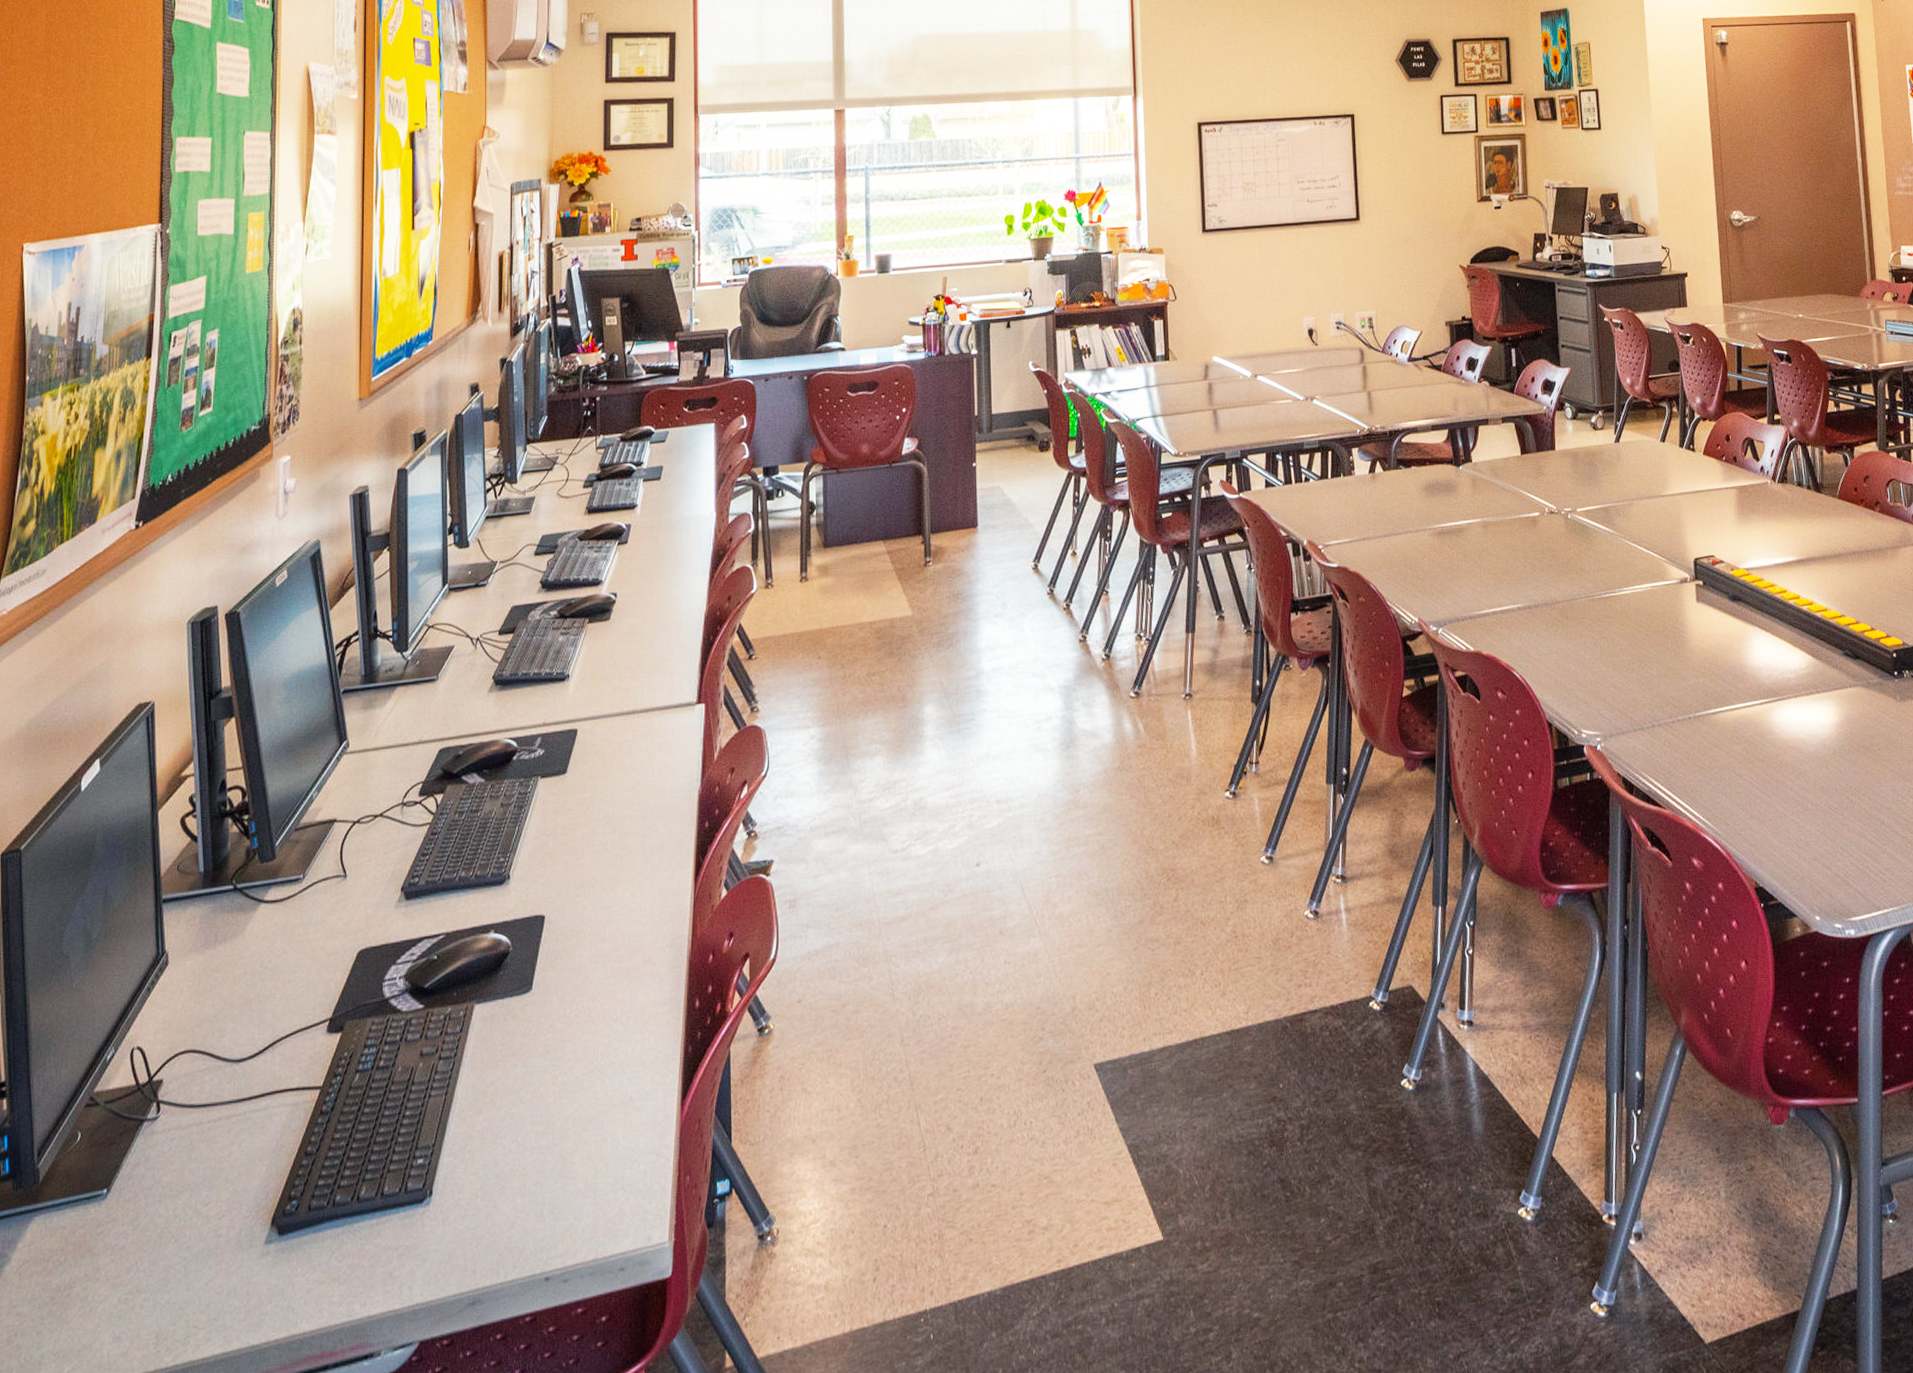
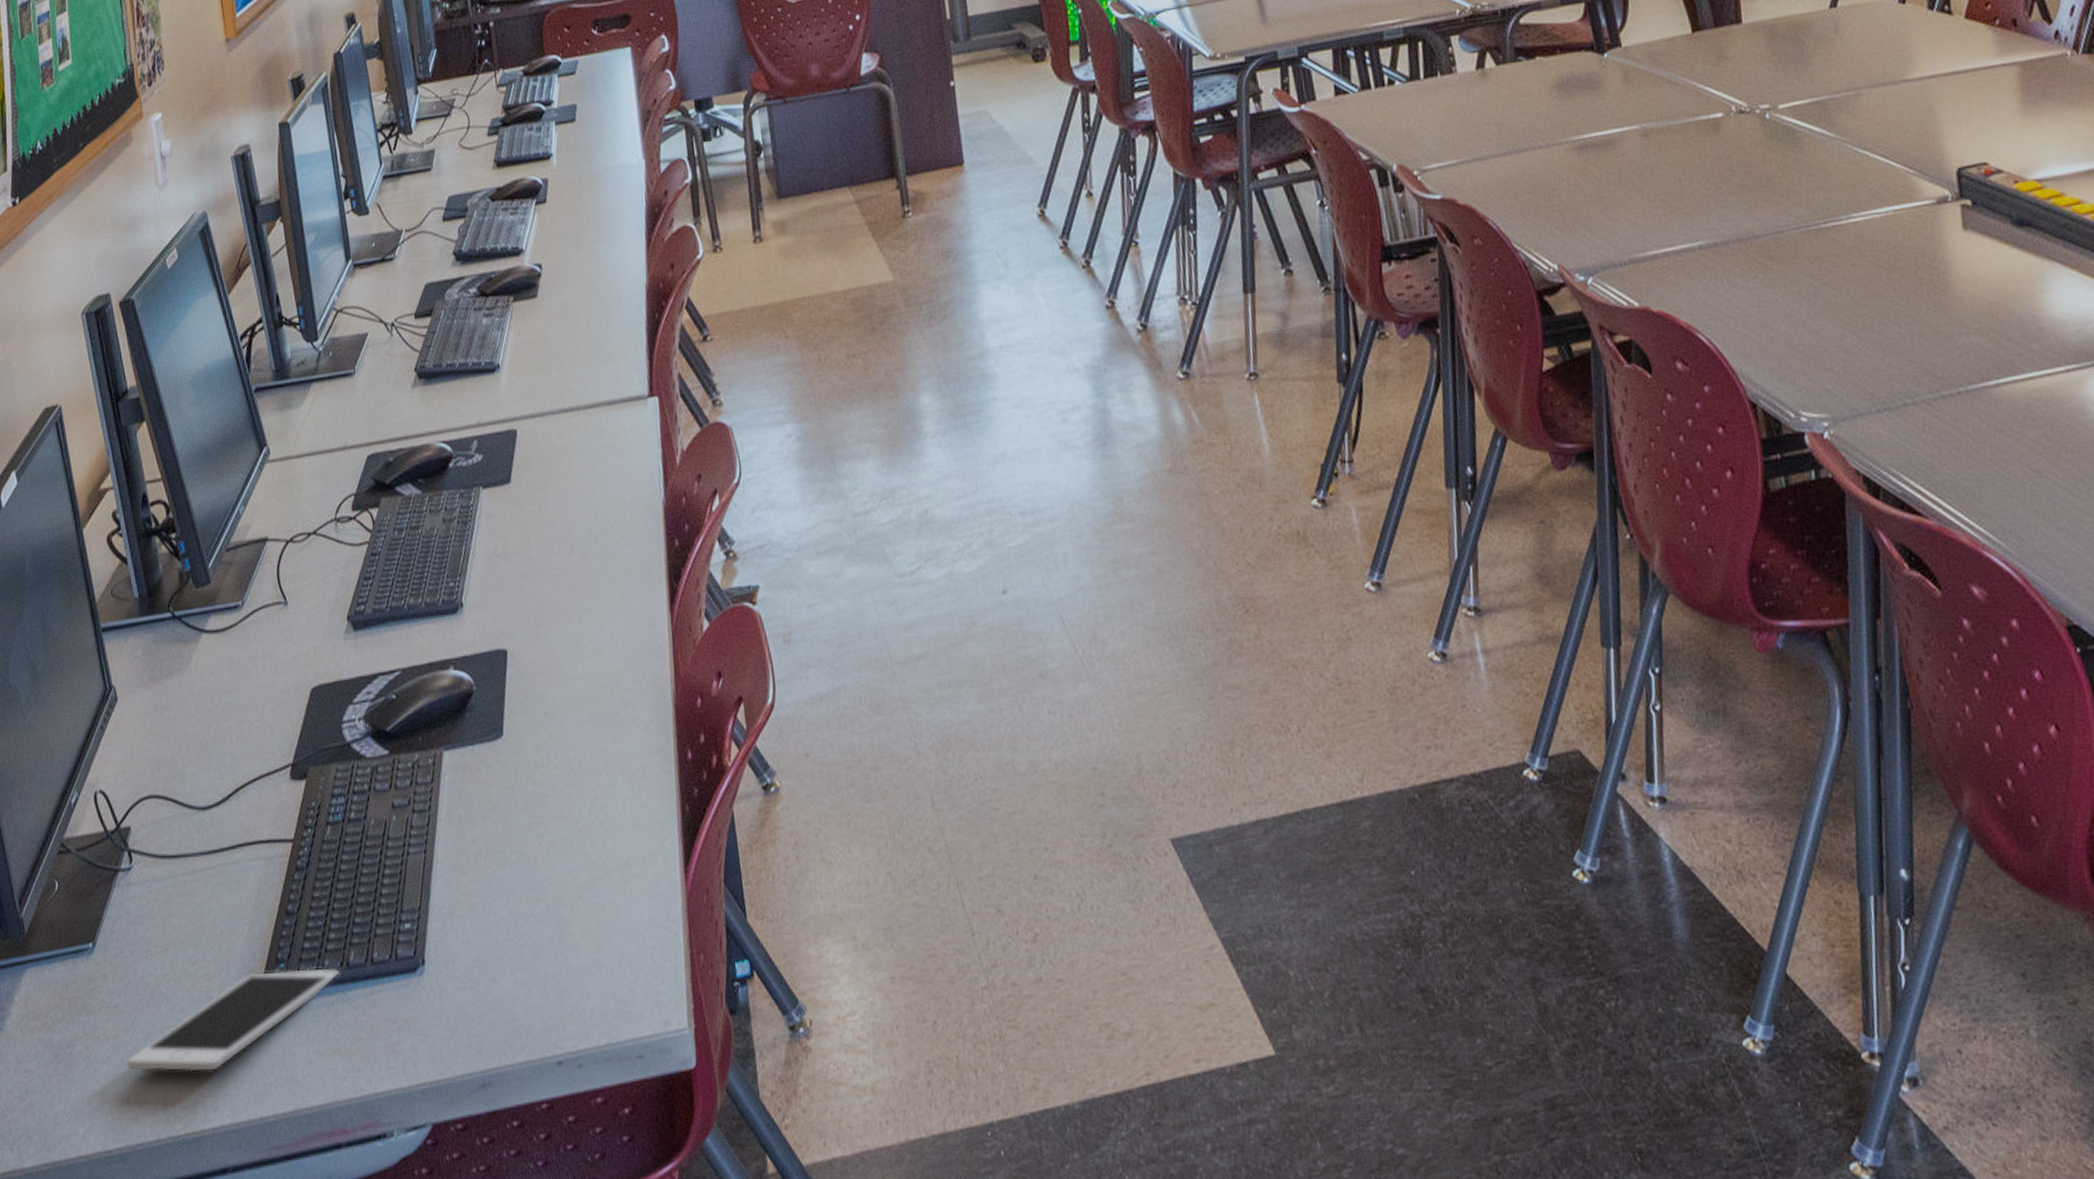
cell phone: none [124,1203,349,1308] -> present [126,968,340,1072]

